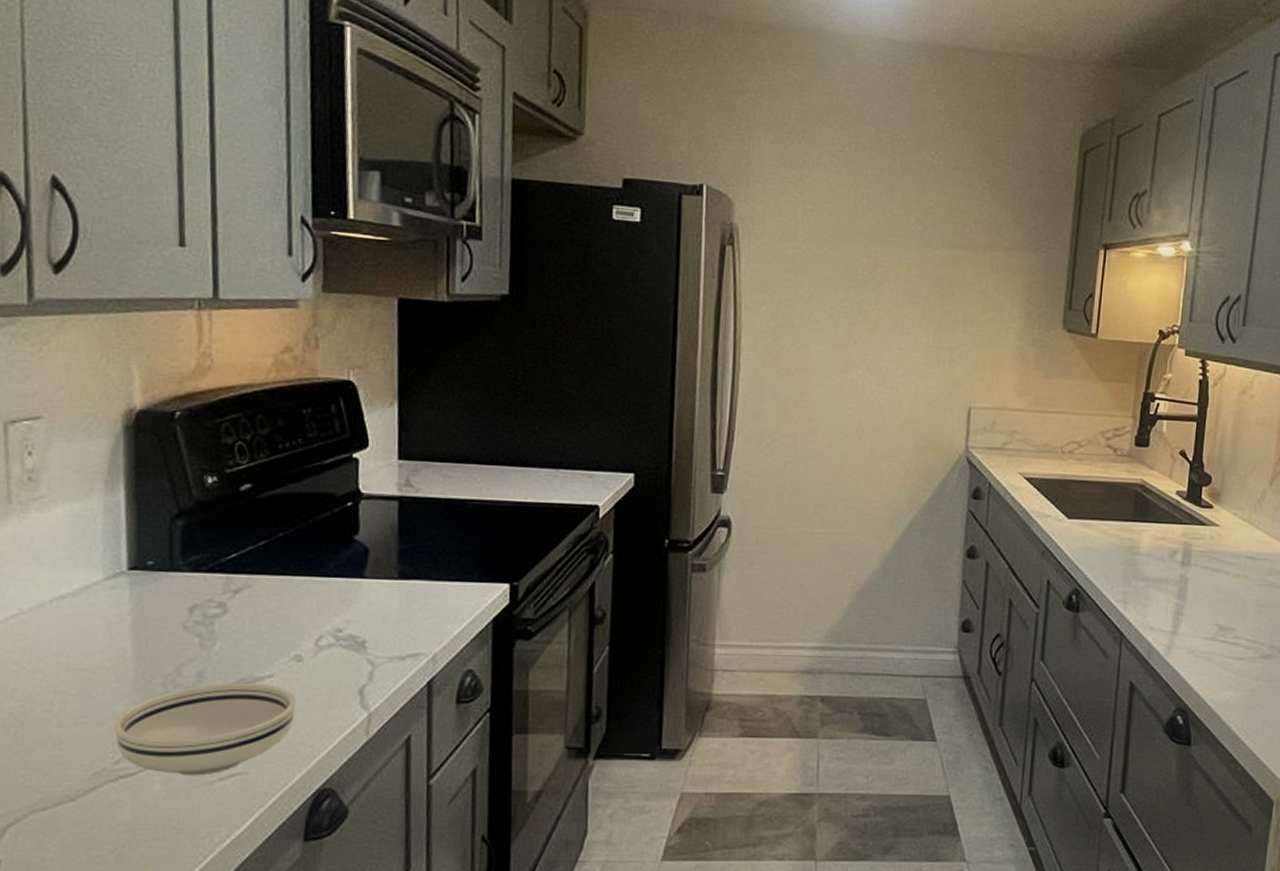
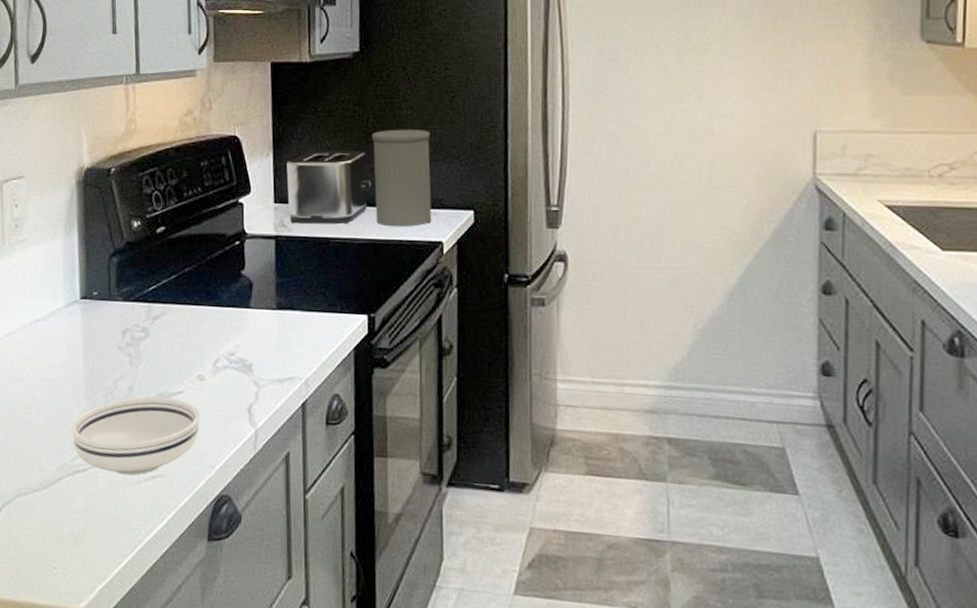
toaster: none [415,402,519,486] -> present [286,150,372,225]
canister: none [520,383,589,490] -> present [371,129,432,228]

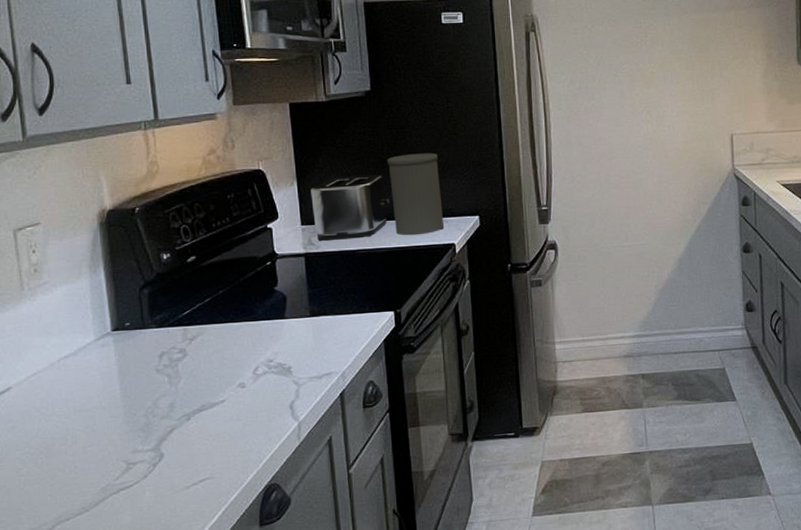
bowl: present [71,396,200,476] -> none [111,407,244,484]

